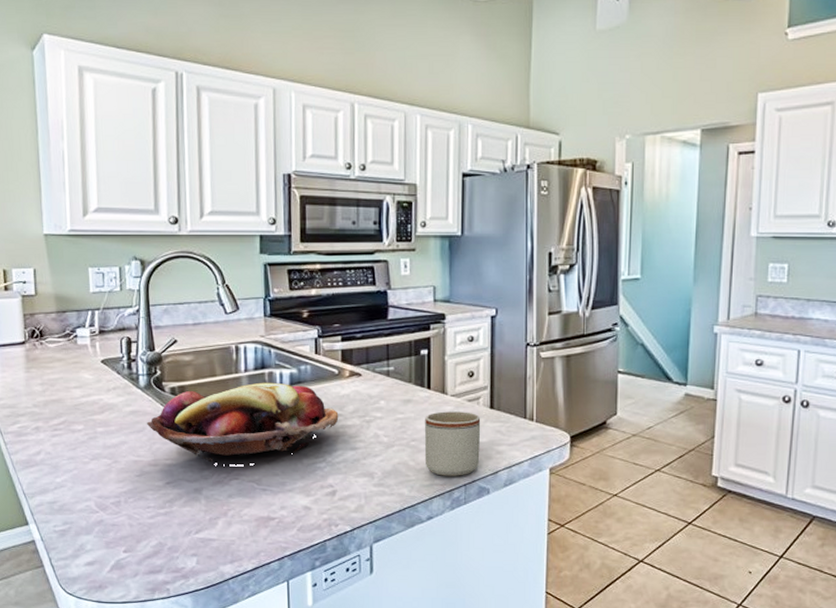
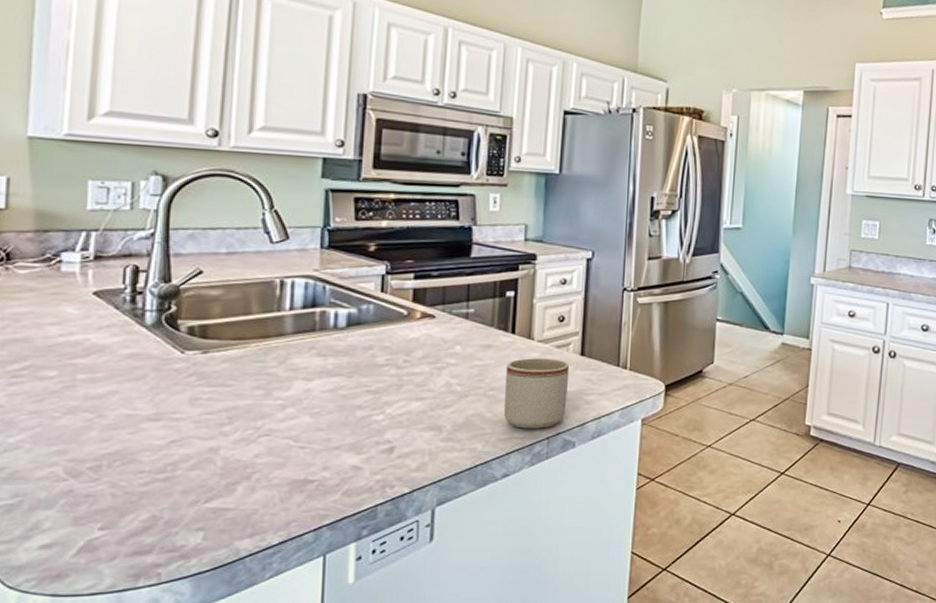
fruit basket: present [147,382,339,466] -> none [151,322,405,419]

